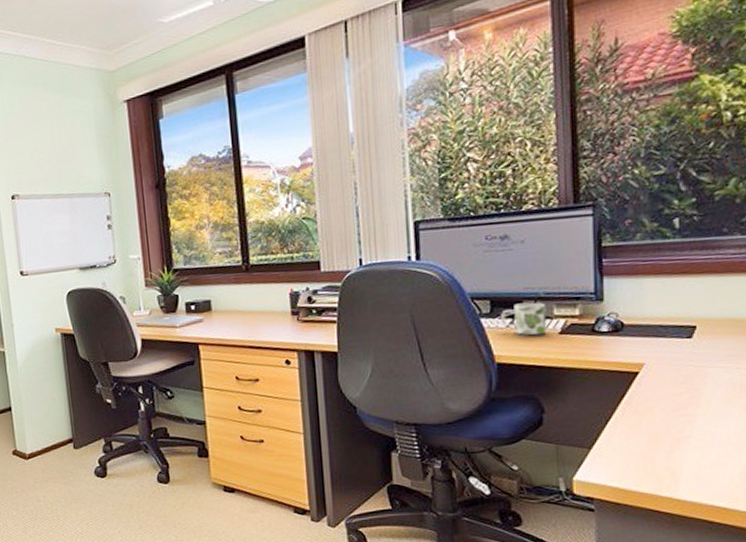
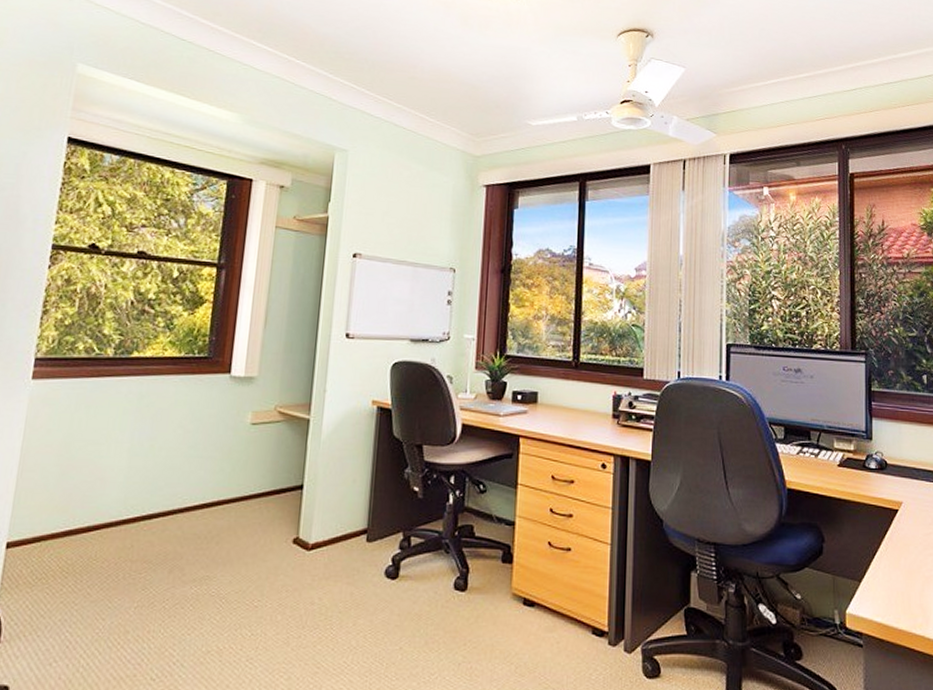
mug: present [501,302,547,336] -> none [793,433,829,465]

